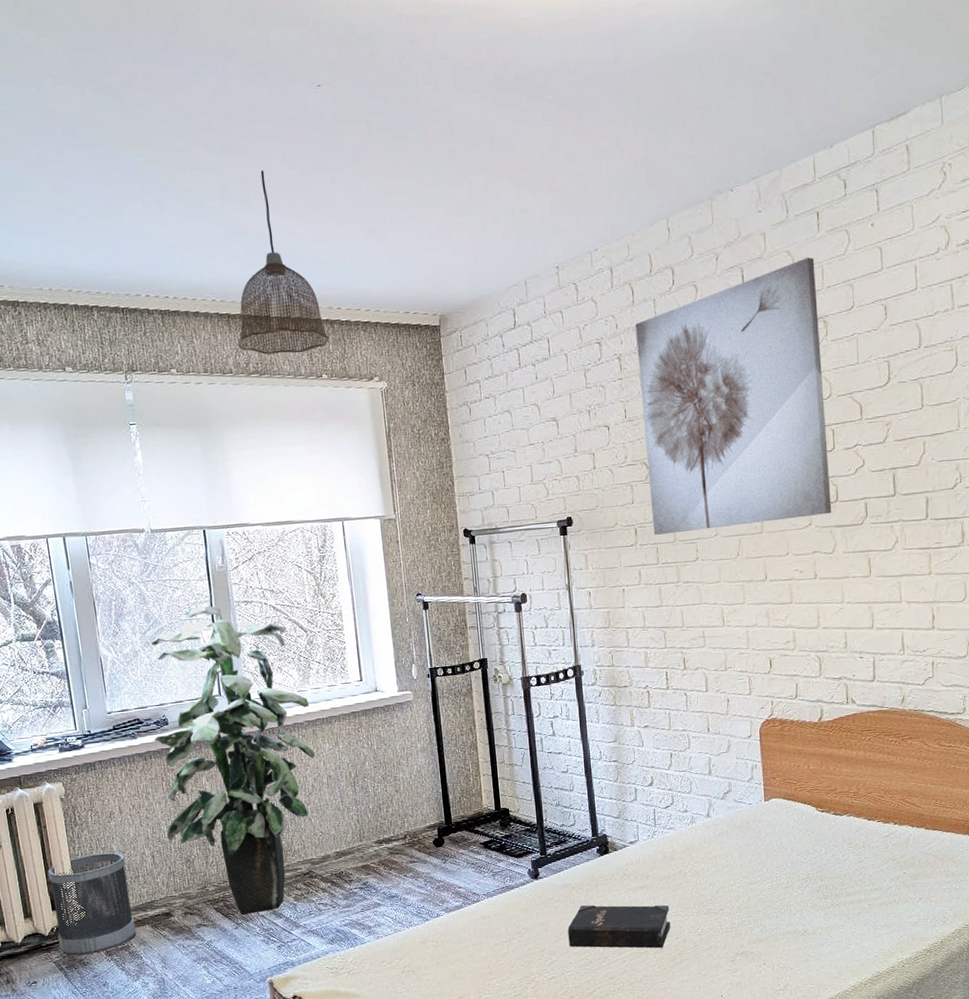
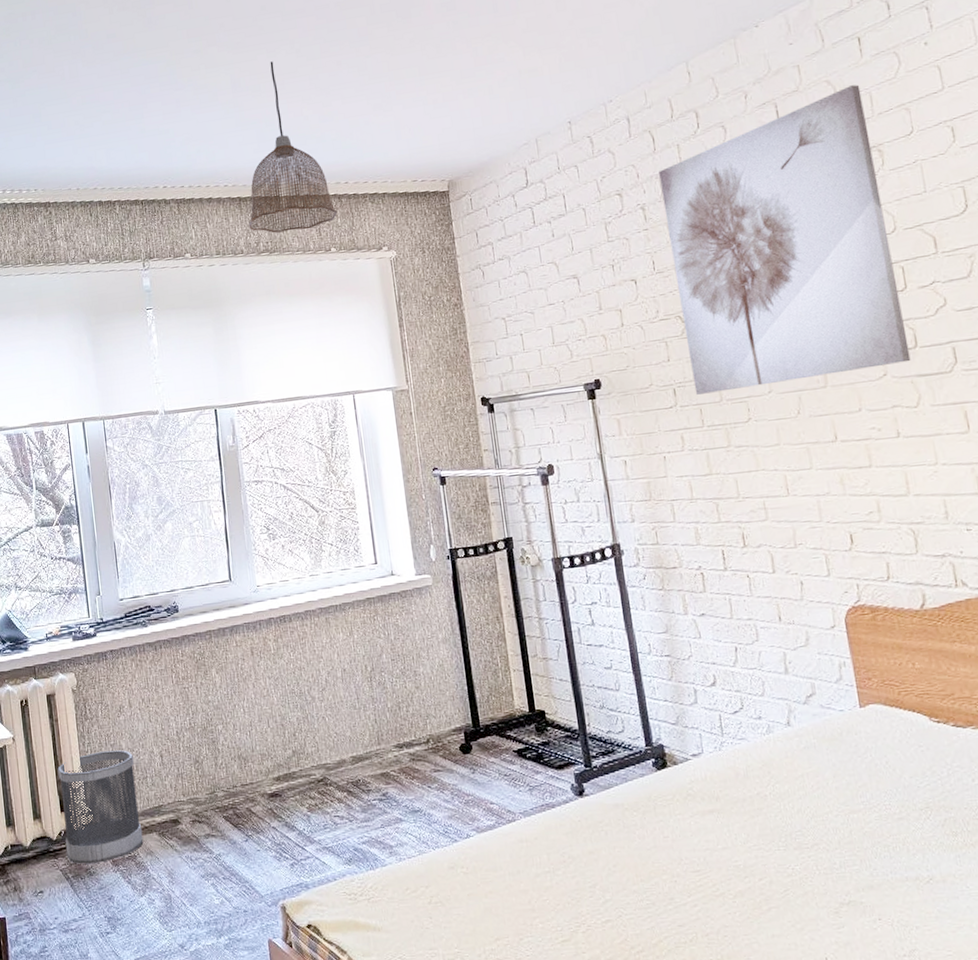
indoor plant: present [151,605,316,915] -> none [163,486,329,825]
hardback book: present [567,905,671,949] -> none [622,831,752,891]

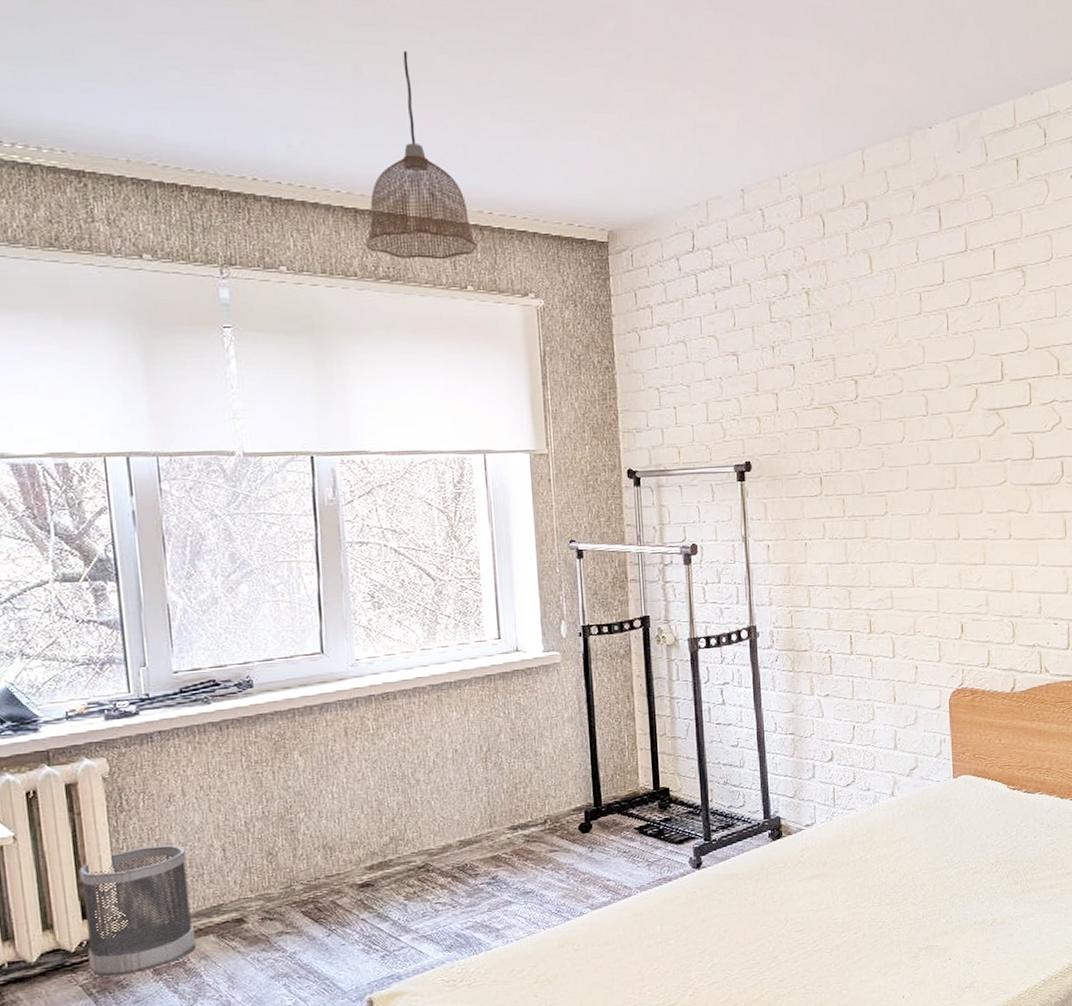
wall art: present [659,84,911,395] -> none [826,204,1027,485]

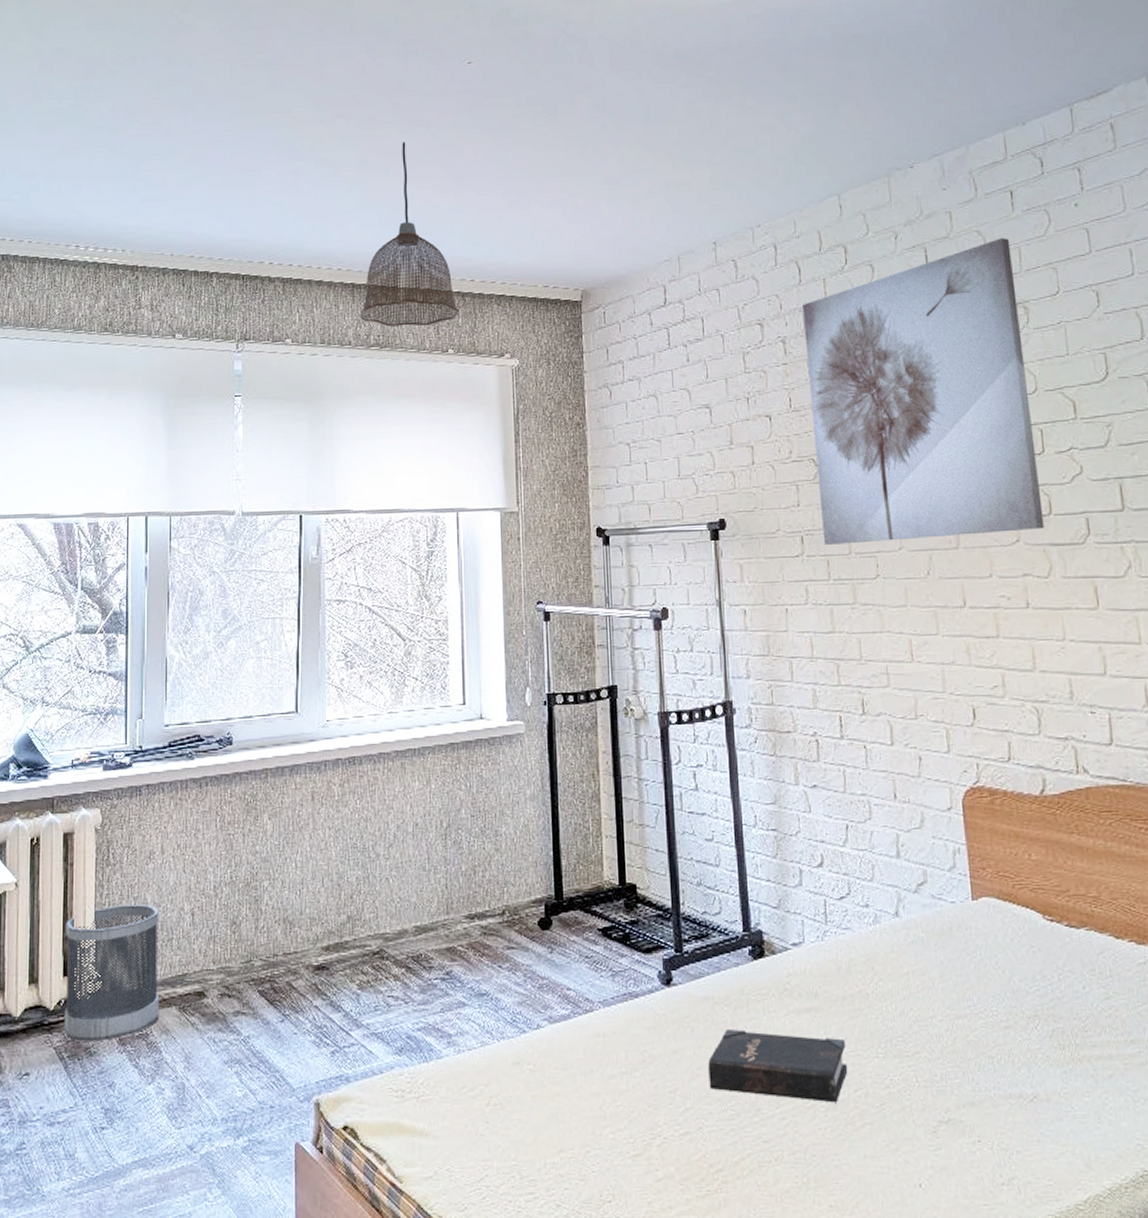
hardback book: none [733,895,849,947] -> present [708,1029,848,1103]
wall art: none [826,204,1027,485] -> present [803,238,1044,545]

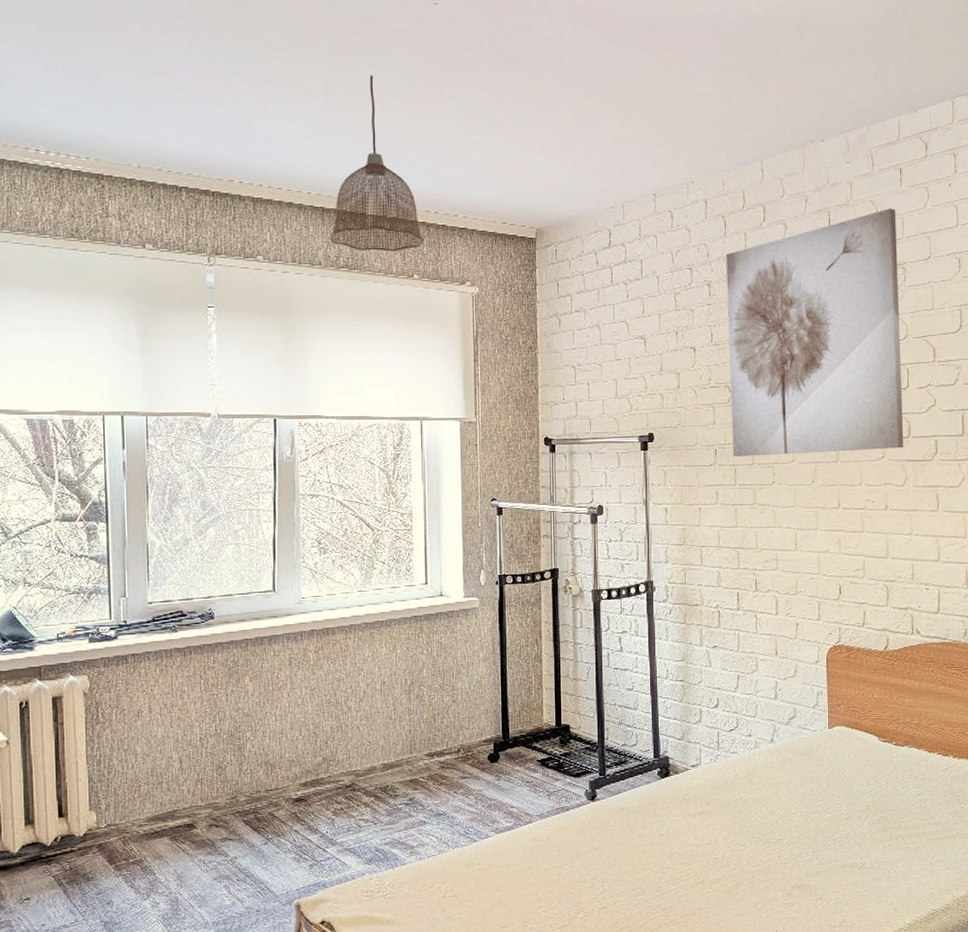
wastebasket: present [63,904,160,1042] -> none [58,755,152,870]
hardback book: present [708,1029,848,1103] -> none [622,830,729,879]

